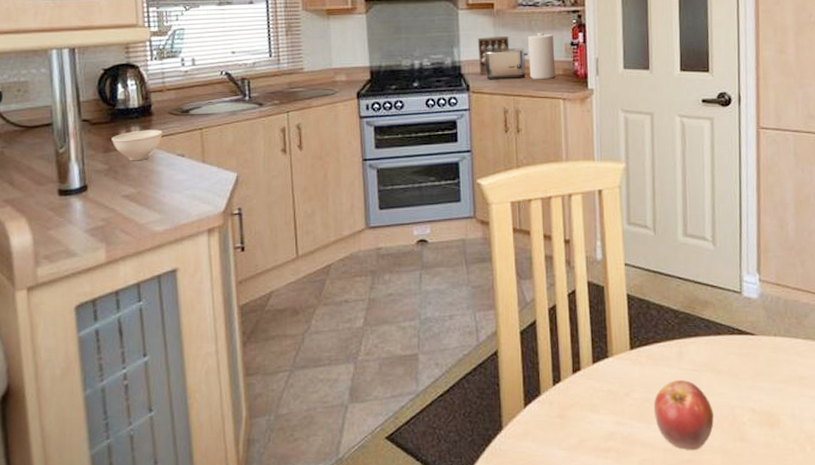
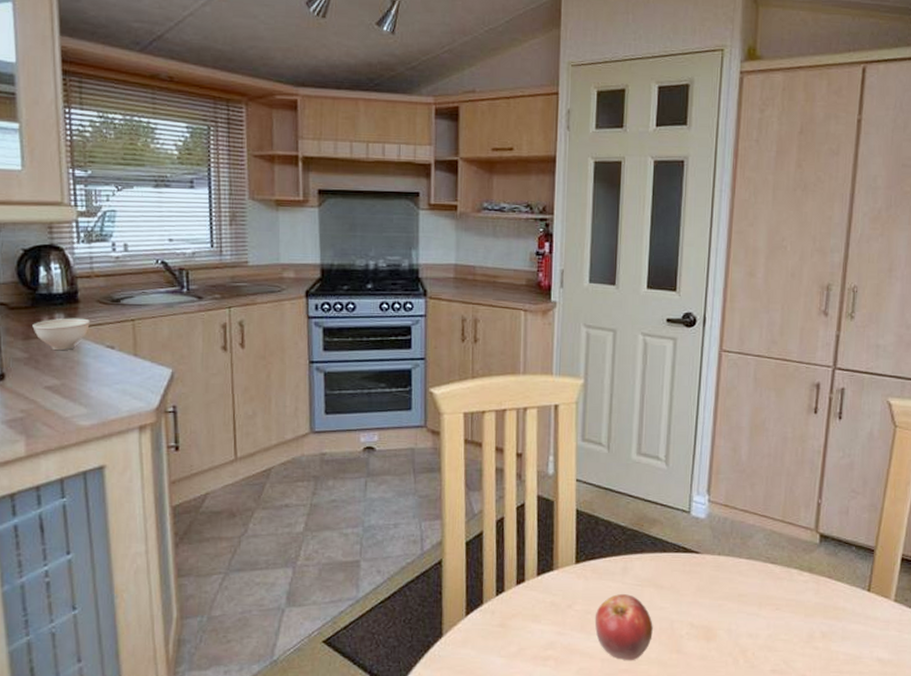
spice rack: present [478,35,509,76] -> none [438,240,472,281]
toaster: present [484,47,529,80] -> none [444,253,491,286]
paper towel holder: present [527,32,556,80] -> none [491,239,519,289]

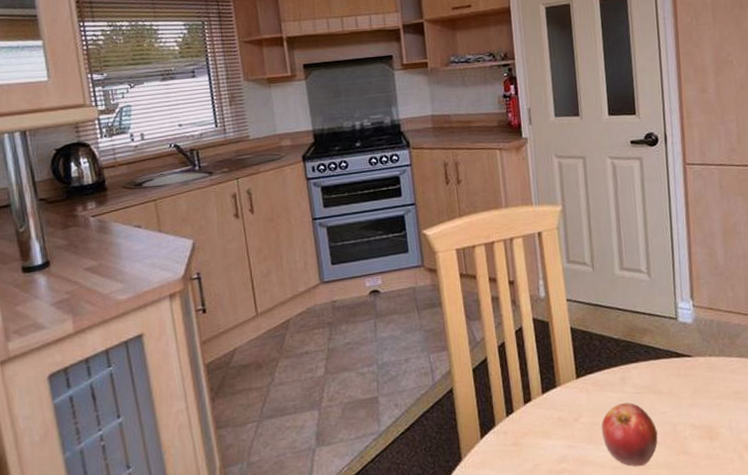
bowl: present [32,318,90,351] -> none [69,203,118,236]

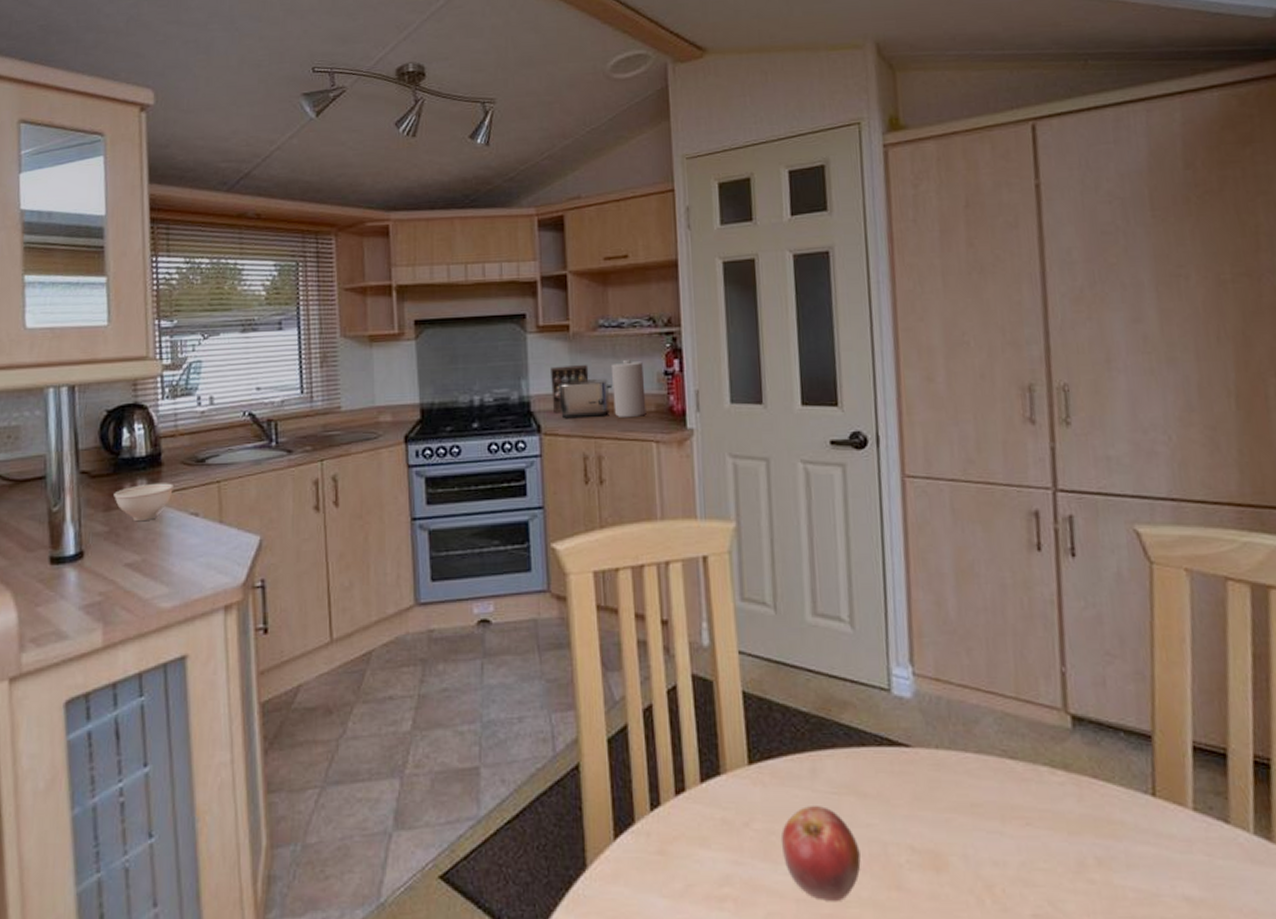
bowl: none [69,203,118,236] -> present [114,483,173,522]
spice rack: none [415,92,445,132] -> present [551,364,589,414]
toaster: none [422,102,464,136] -> present [559,378,613,419]
paper towel holder: none [461,87,491,133] -> present [610,359,646,419]

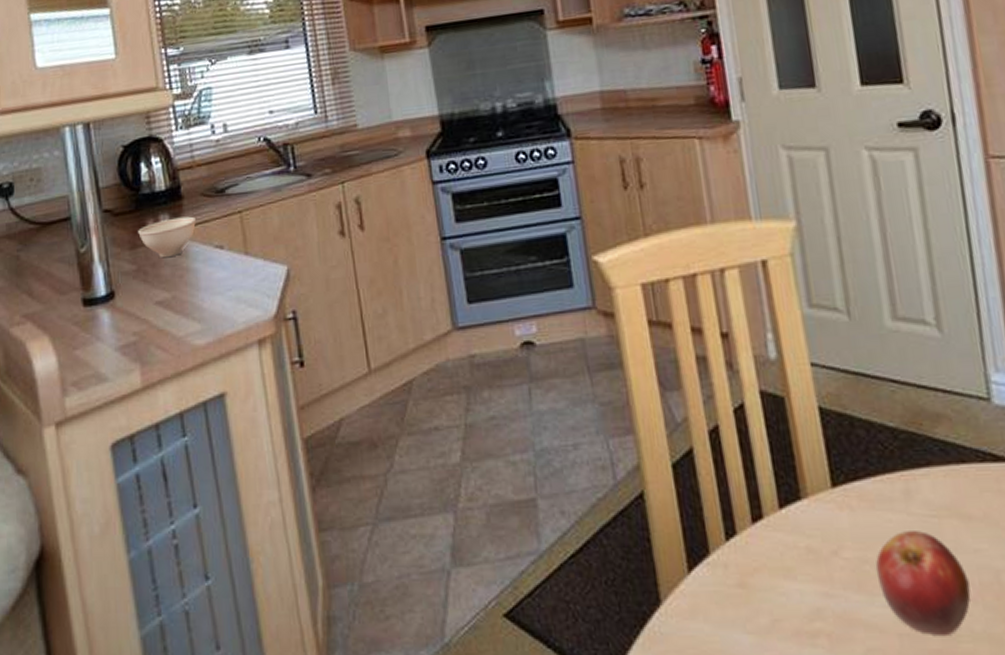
spice rack: present [551,364,589,414] -> none [576,58,619,115]
toaster: present [559,378,613,419] -> none [586,72,646,120]
paper towel holder: present [610,359,646,419] -> none [641,49,685,115]

